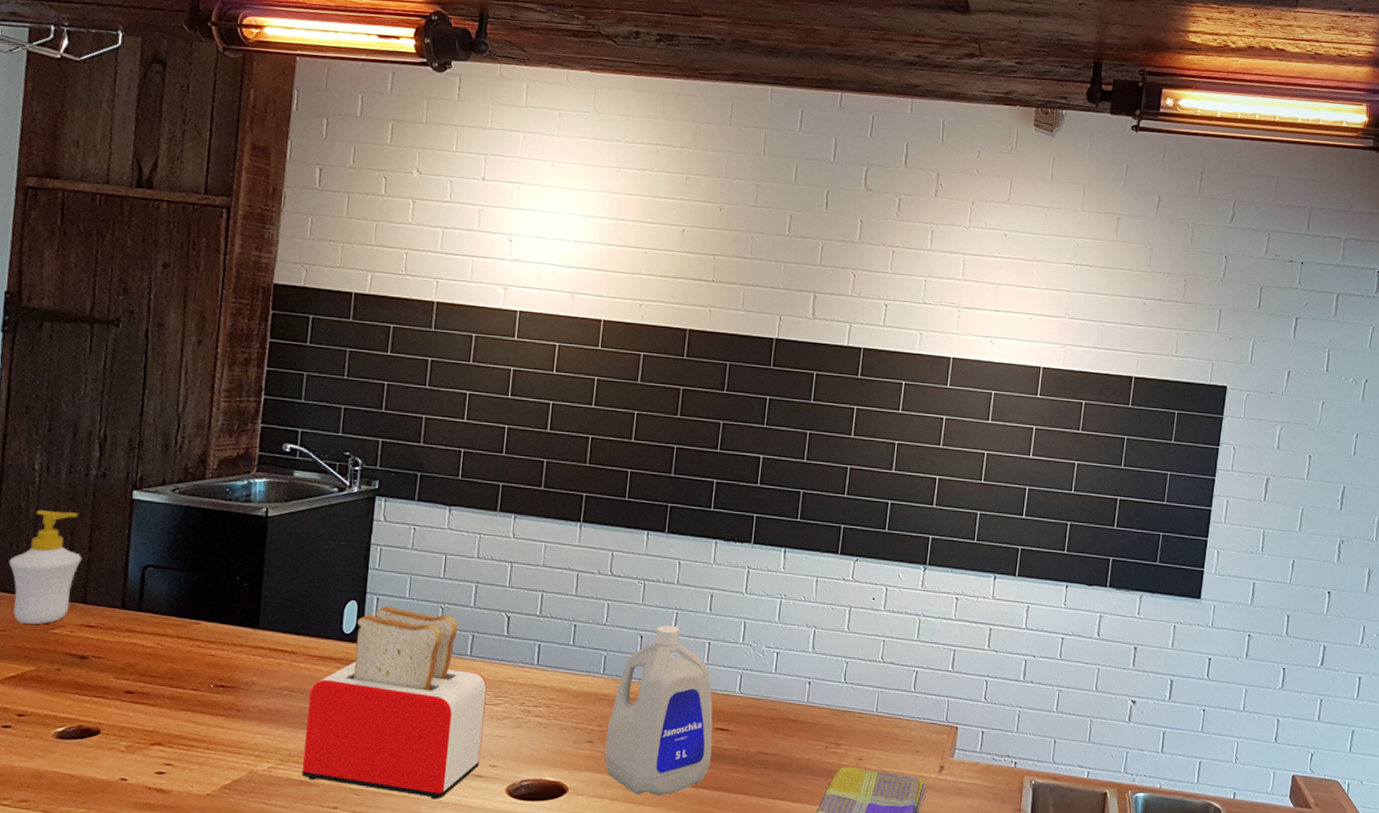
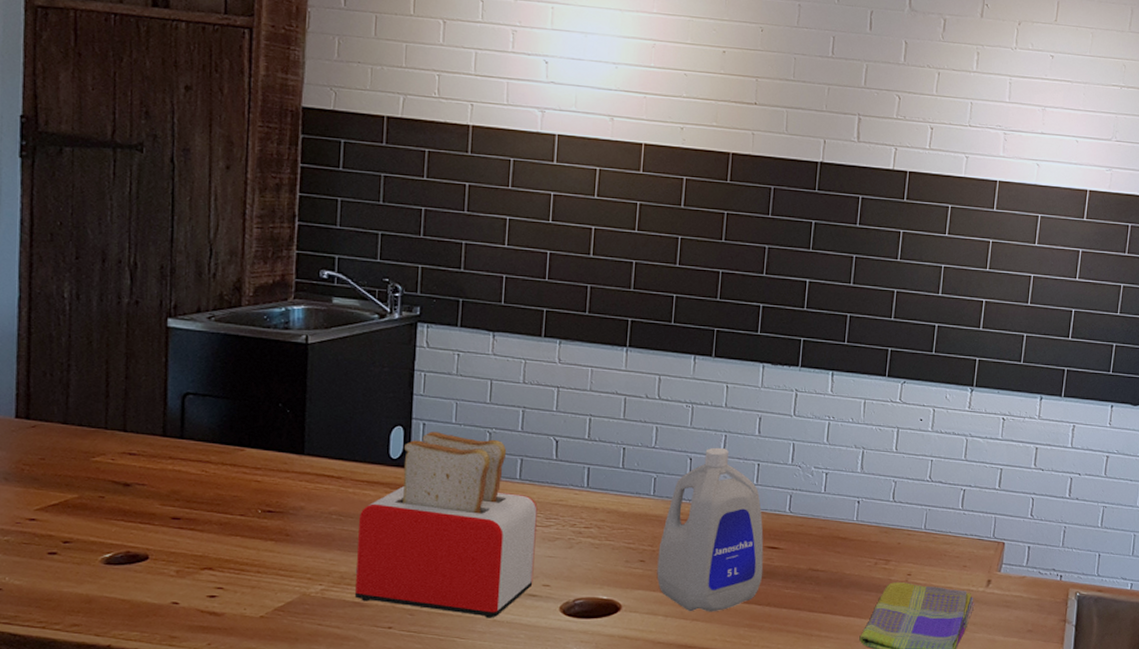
soap bottle: present [8,509,82,624] -> none [43,338,119,452]

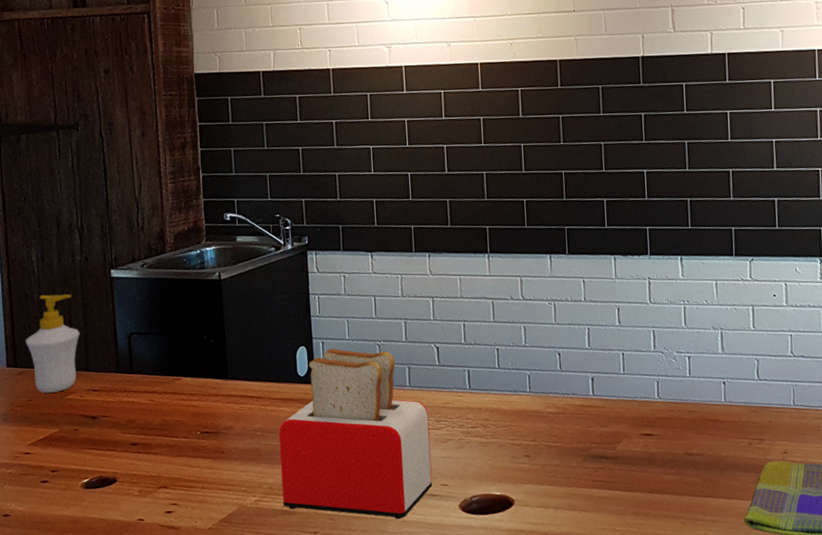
soap bottle: none [43,338,119,452] -> present [25,294,80,393]
bottle: present [657,447,764,612] -> none [541,340,642,503]

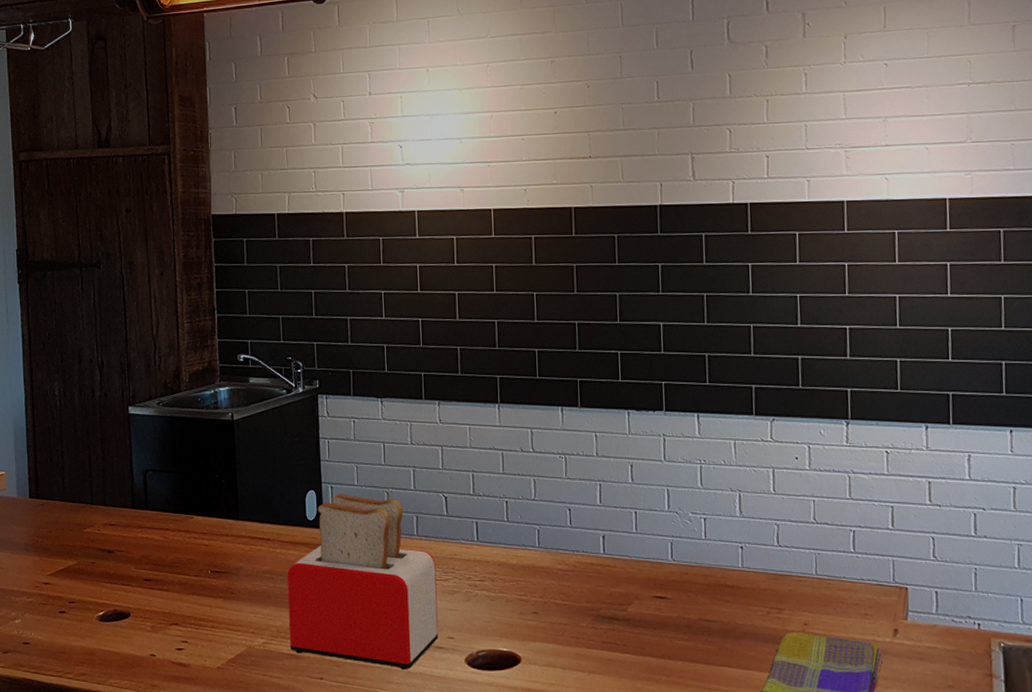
soap bottle: present [25,294,80,393] -> none [47,428,98,525]

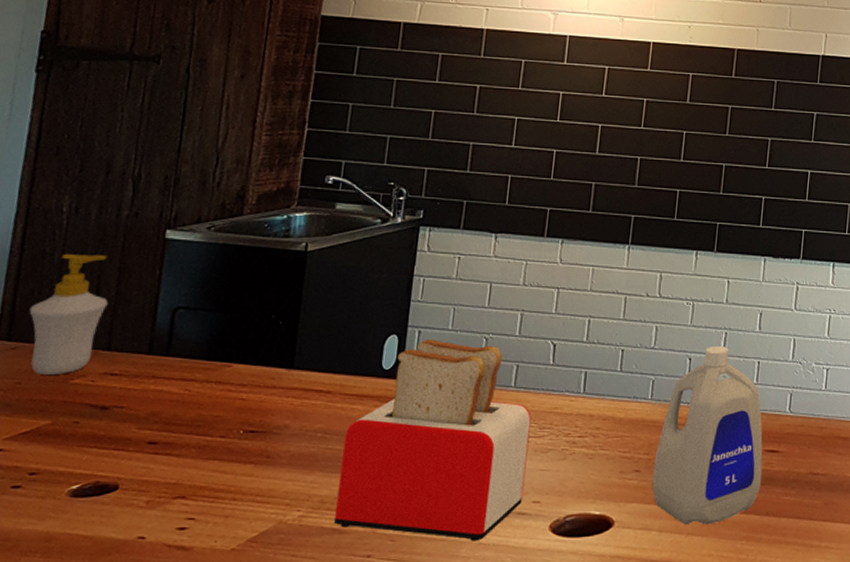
soap bottle: none [47,428,98,525] -> present [29,253,109,375]
bottle: none [549,497,654,665] -> present [652,345,763,525]

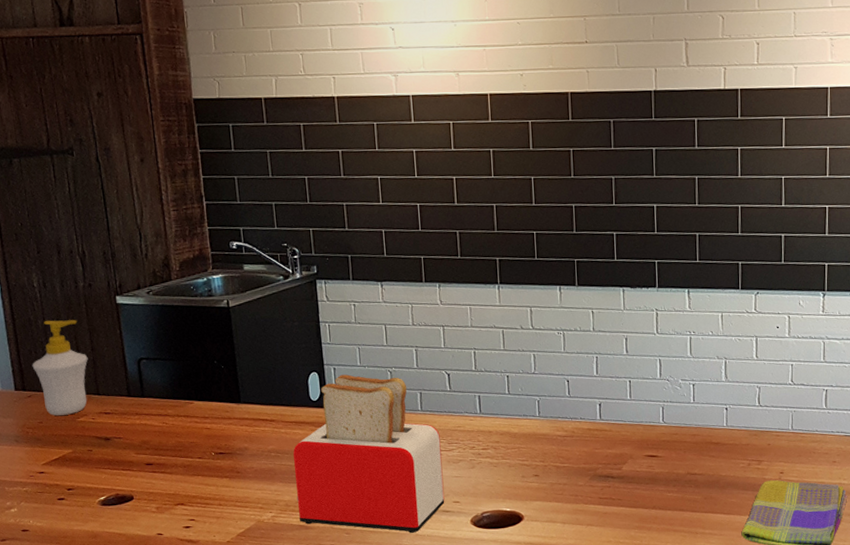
bottle: present [652,345,763,525] -> none [549,368,646,518]

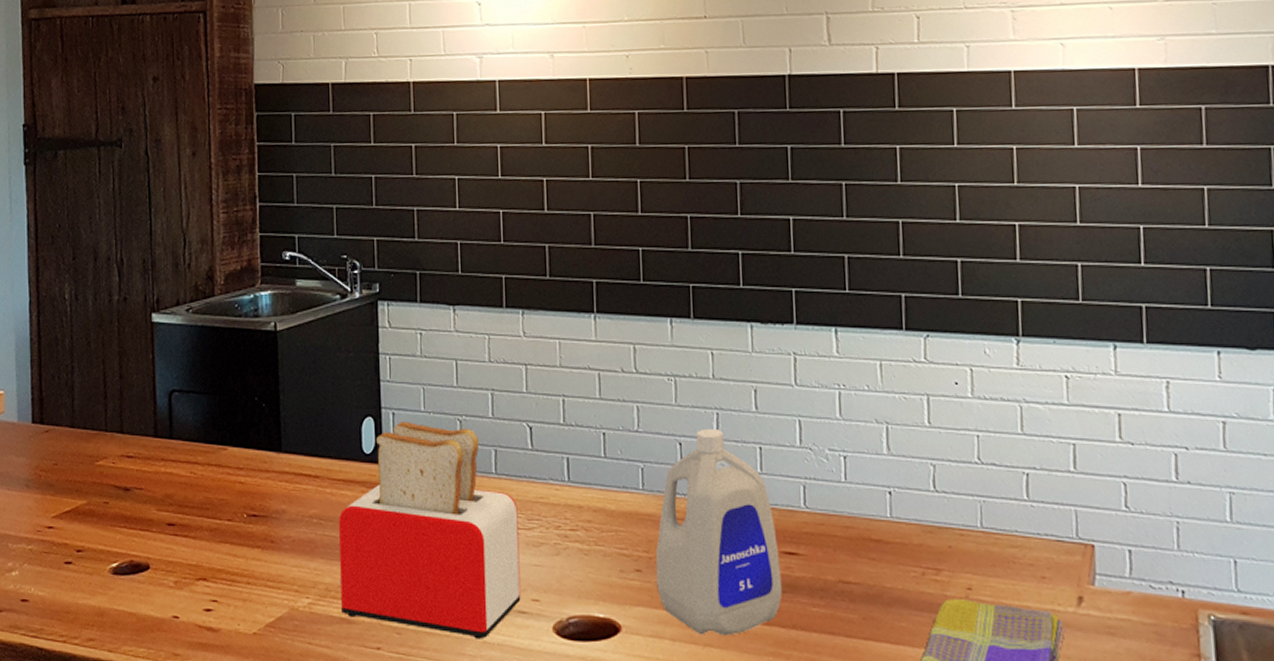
soap bottle: present [32,320,88,416] -> none [53,339,115,456]
bottle: none [549,368,646,518] -> present [655,428,783,636]

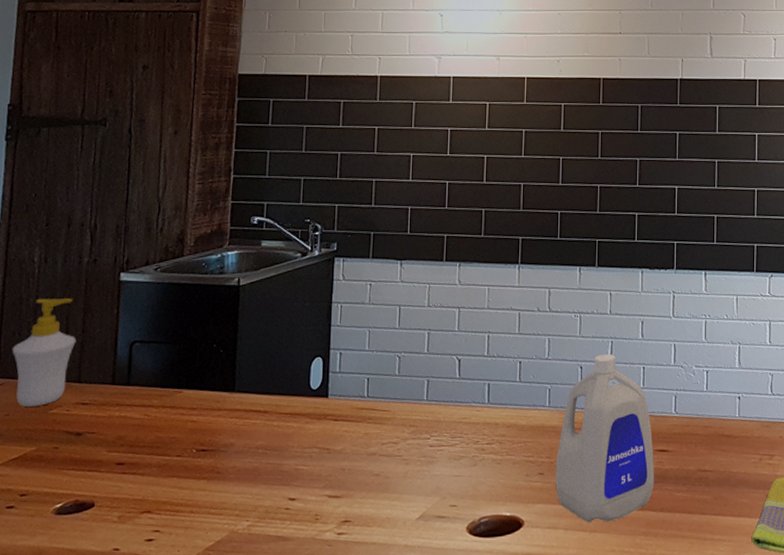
soap bottle: none [53,339,115,456] -> present [12,298,76,407]
toaster: present [338,422,521,639] -> none [277,360,444,544]

